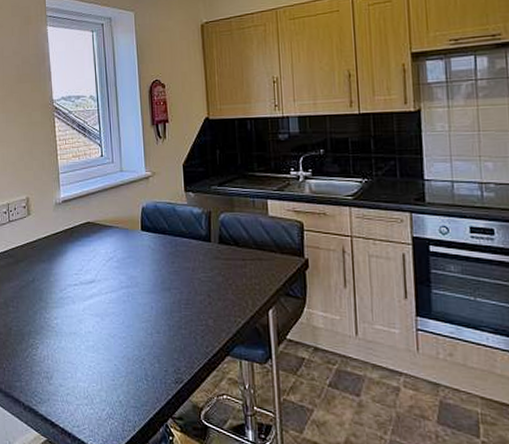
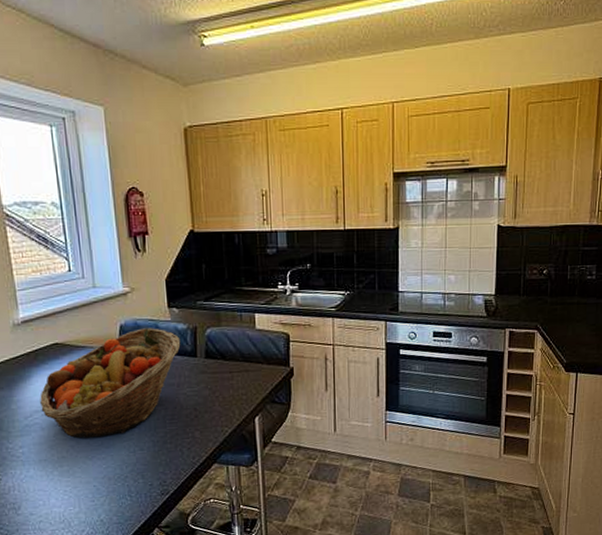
fruit basket: none [73,211,196,316] -> present [40,328,181,438]

